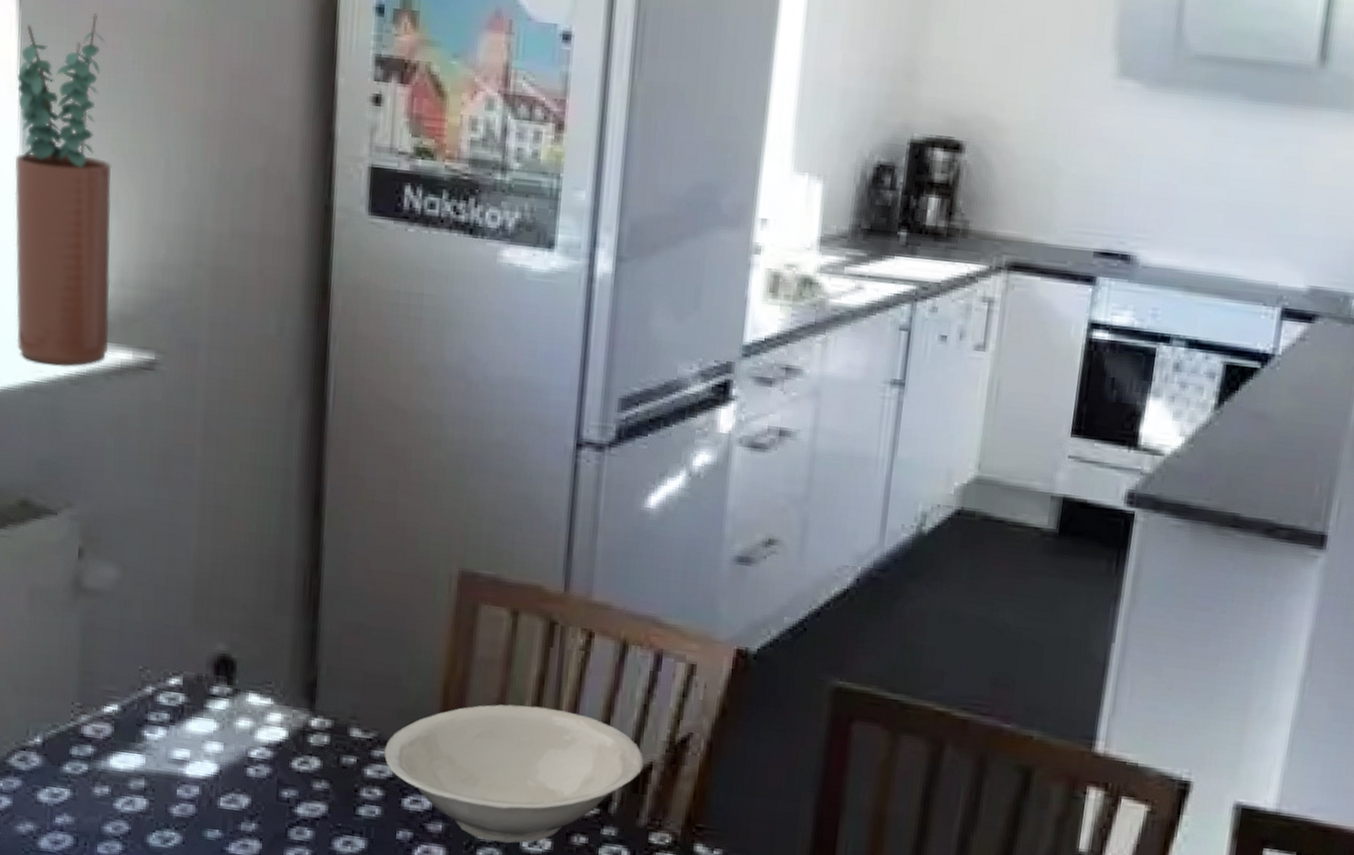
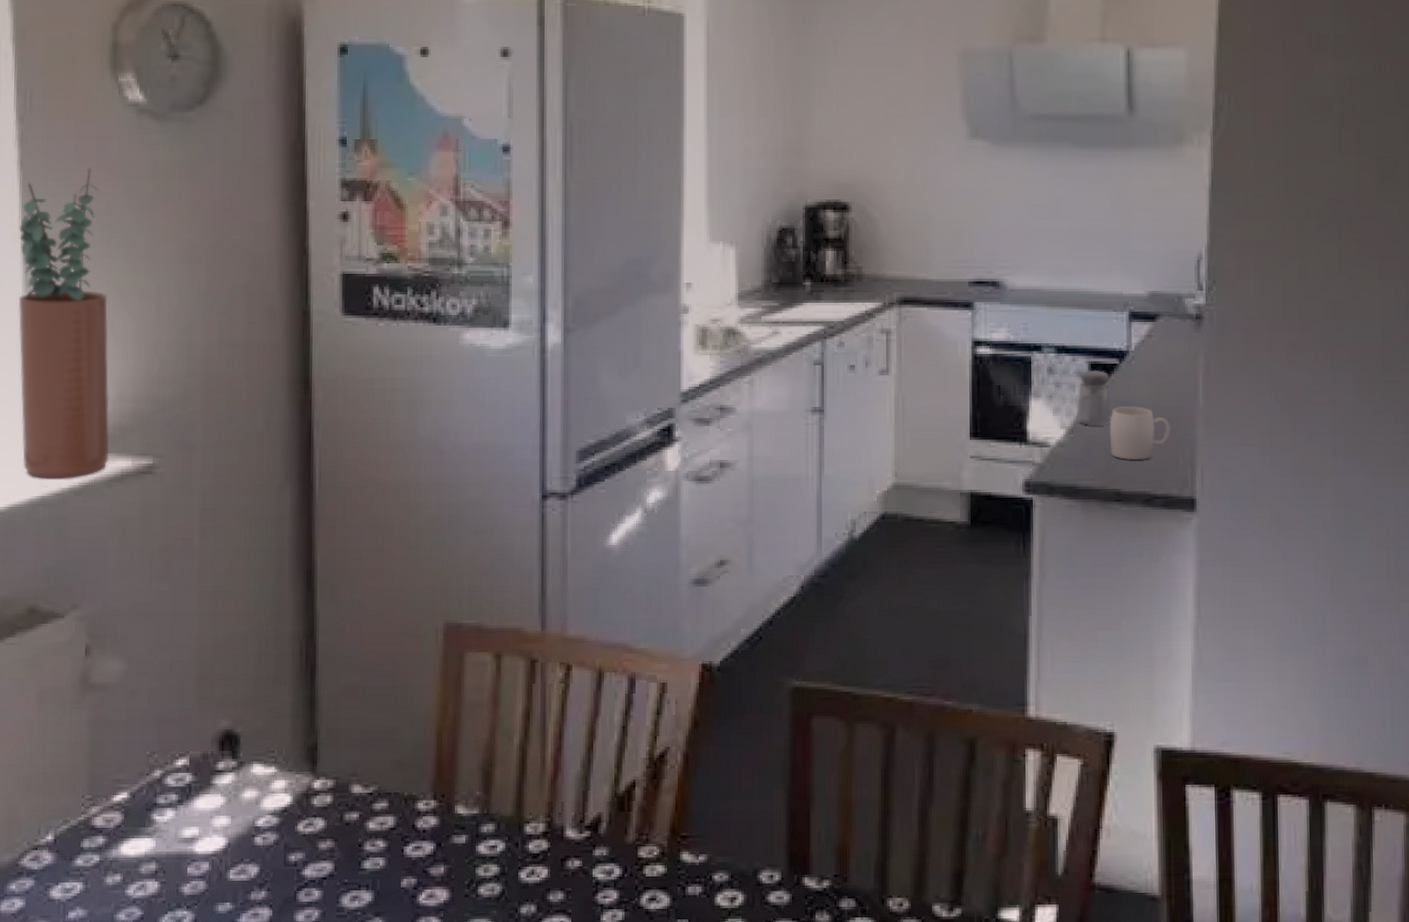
bowl: present [384,704,644,844] -> none [384,741,627,877]
salt shaker: none [1198,372,1247,438] -> present [1076,371,1111,425]
mug: none [1234,418,1311,483] -> present [1109,405,1171,461]

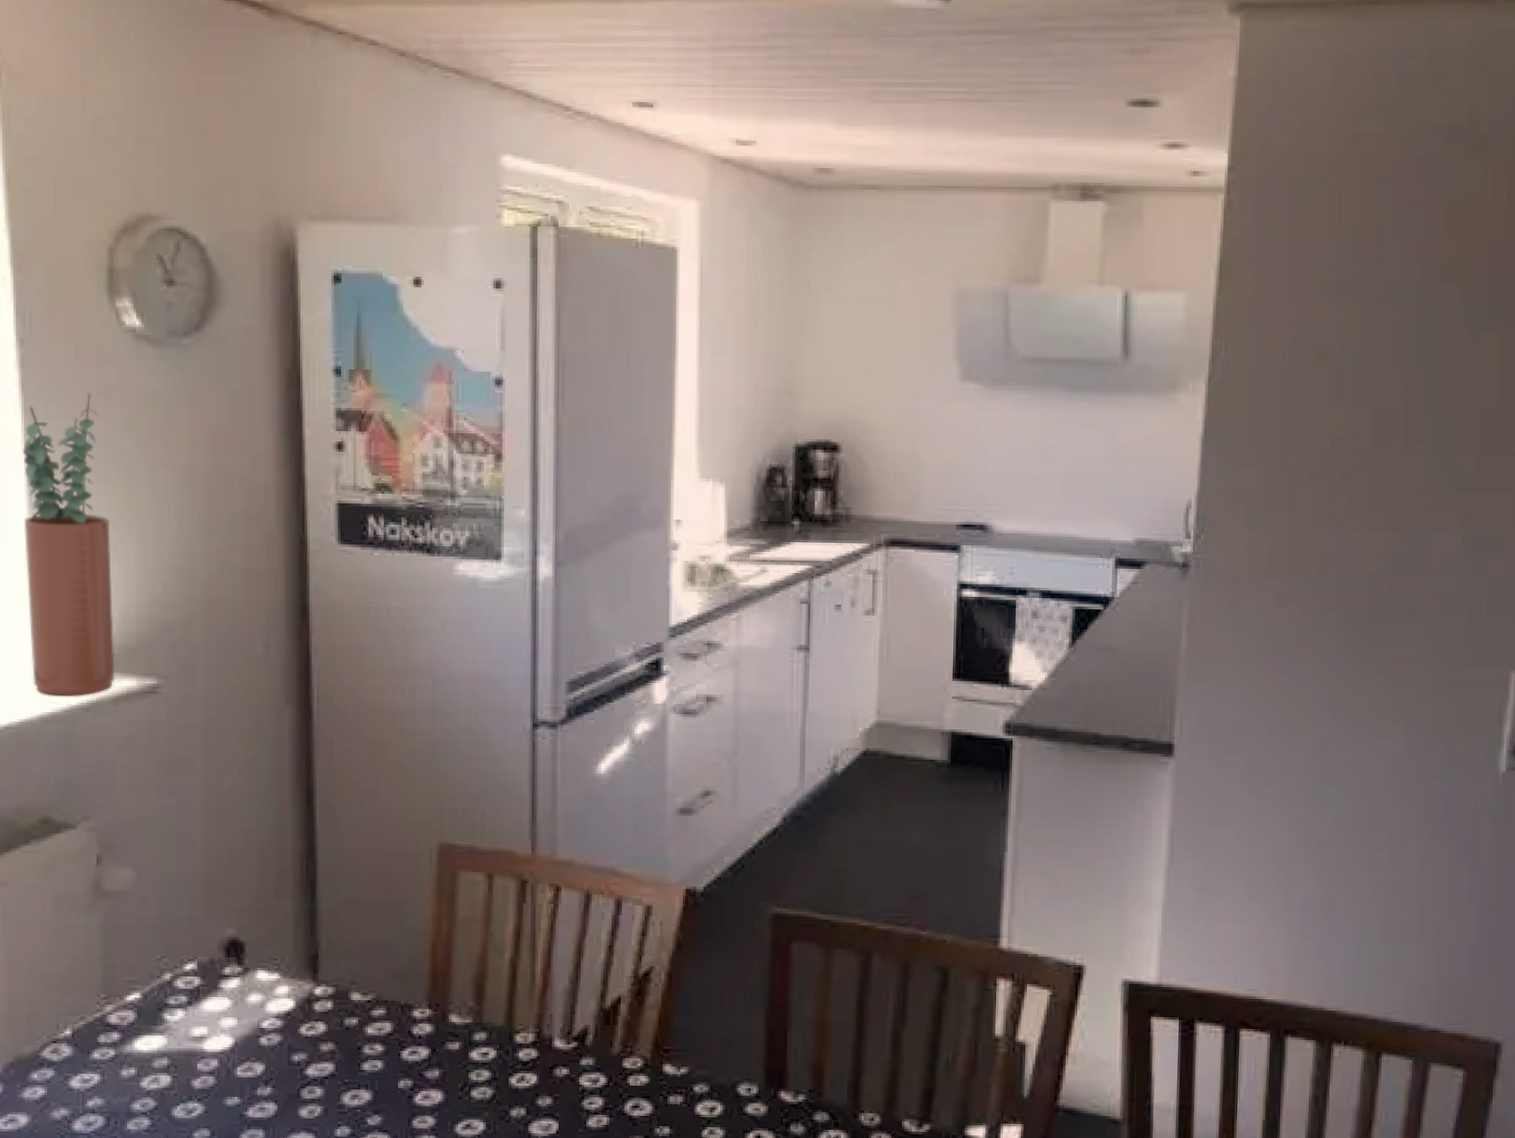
salt shaker: present [1076,371,1111,425] -> none [1058,616,1093,670]
mug: present [1109,405,1171,461] -> none [1090,651,1153,705]

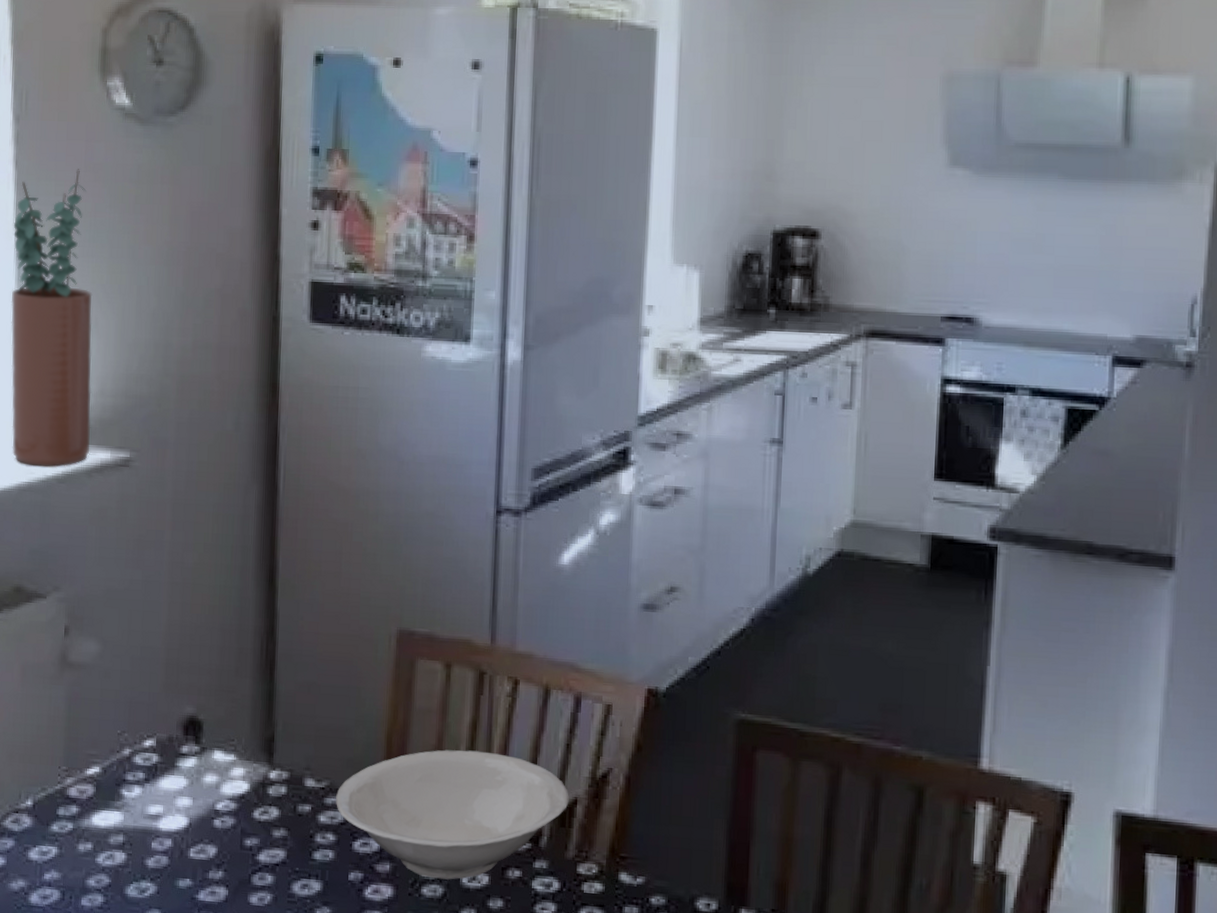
bowl: none [382,956,613,1082] -> present [335,749,569,880]

